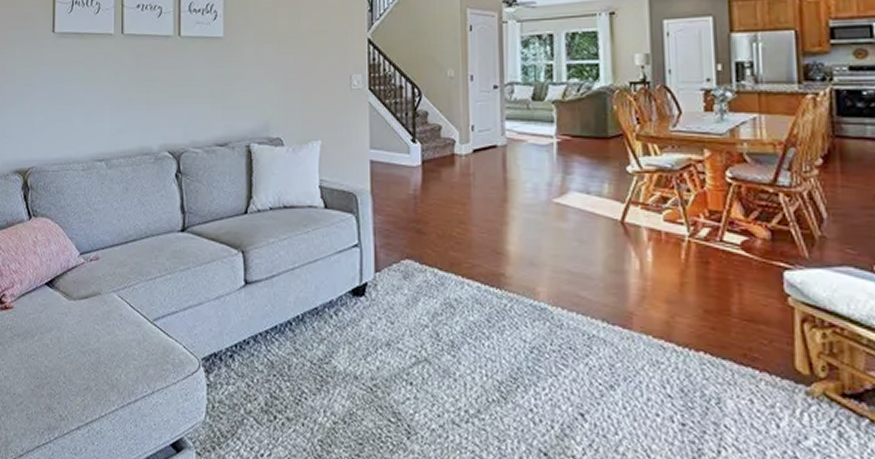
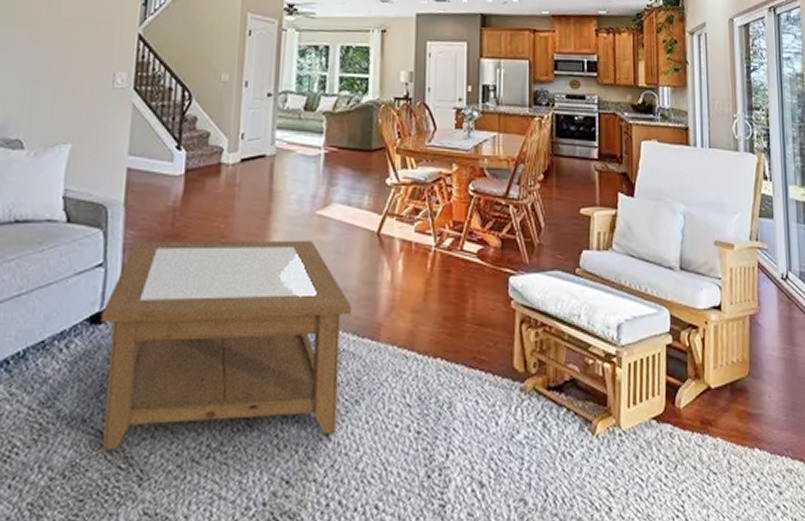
coffee table: none [361,225,600,416] -> present [101,240,352,449]

